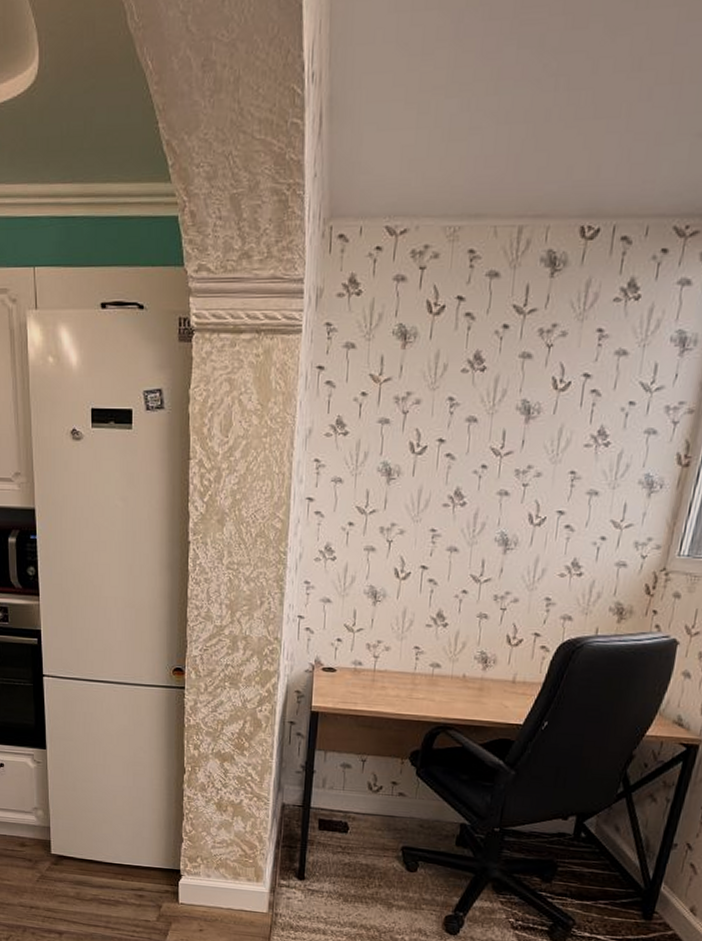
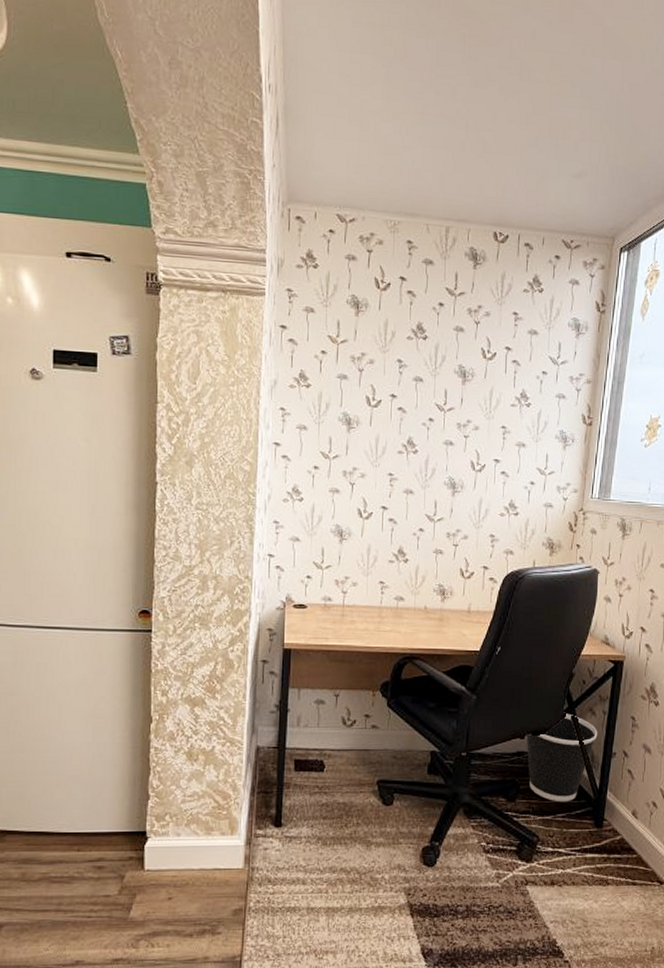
wastebasket: none [569,797,658,890] -> present [526,713,598,802]

